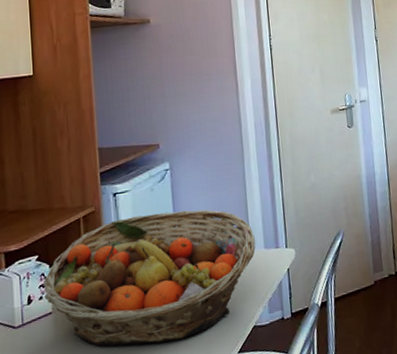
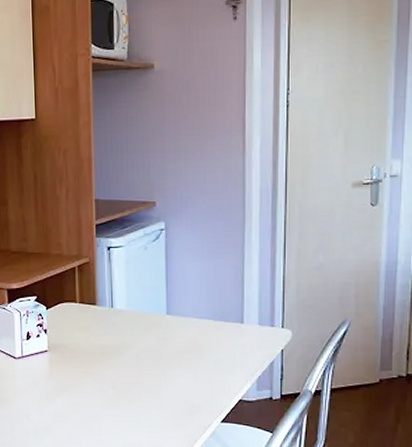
fruit basket: present [43,209,256,346] -> none [41,273,250,397]

